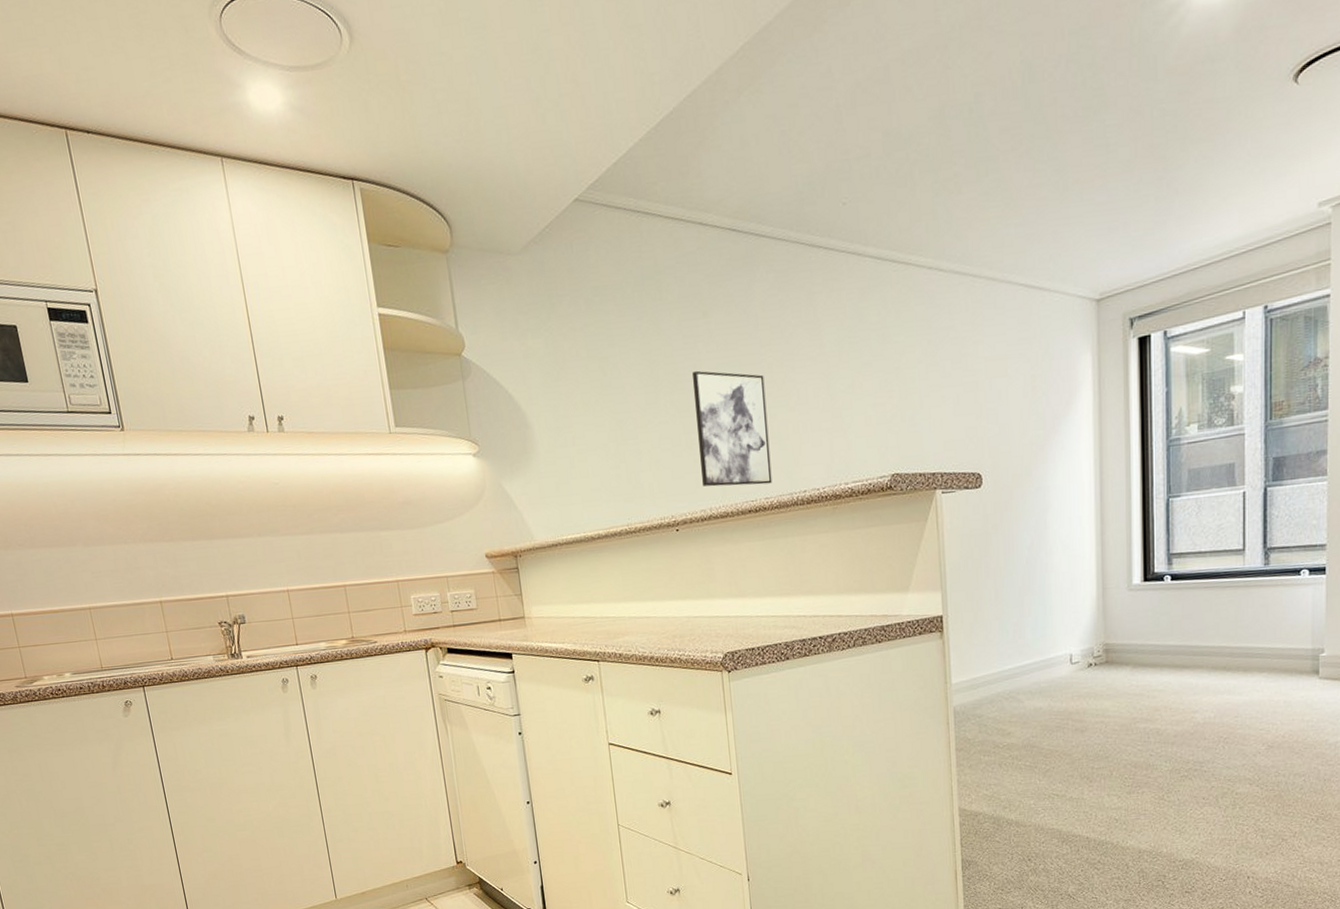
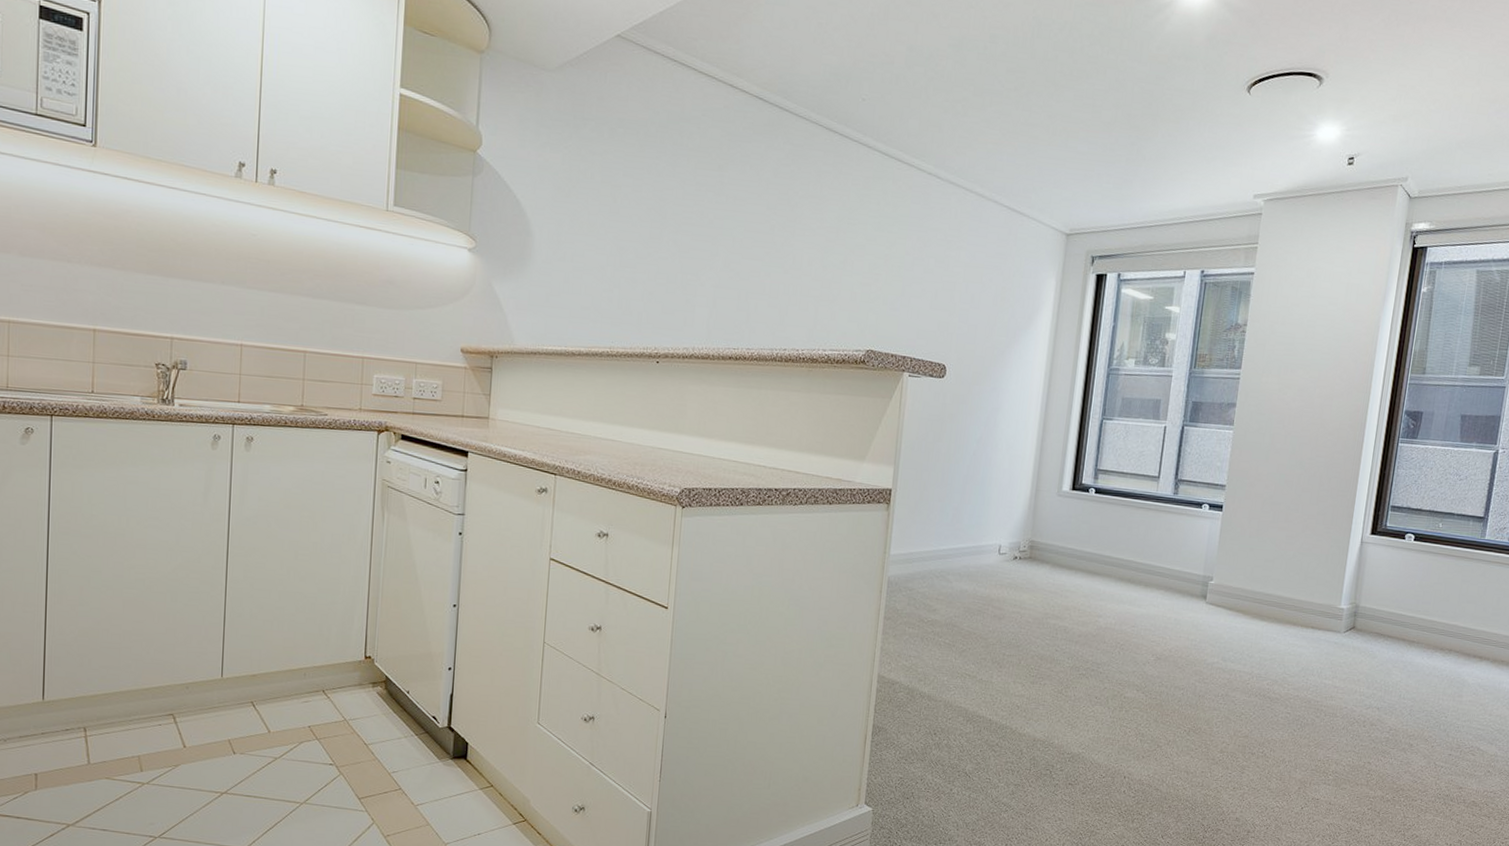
wall art: present [693,370,772,487] -> none [690,217,765,336]

